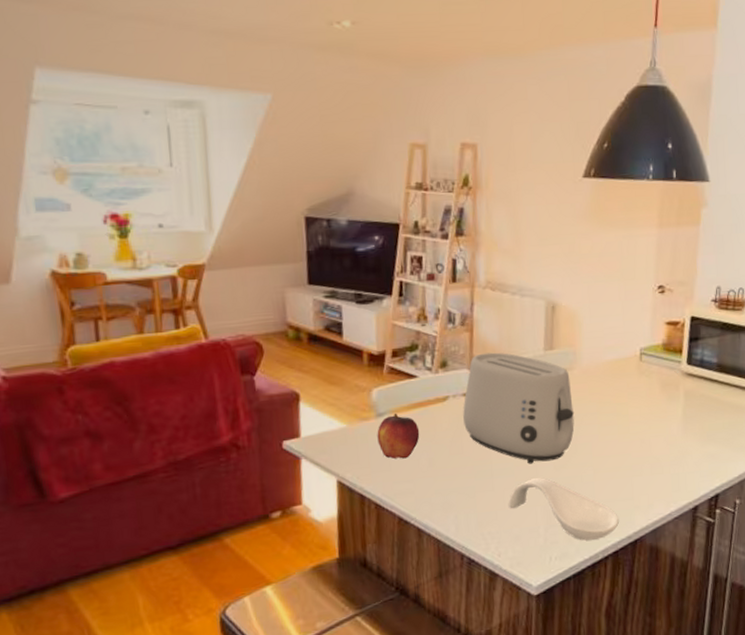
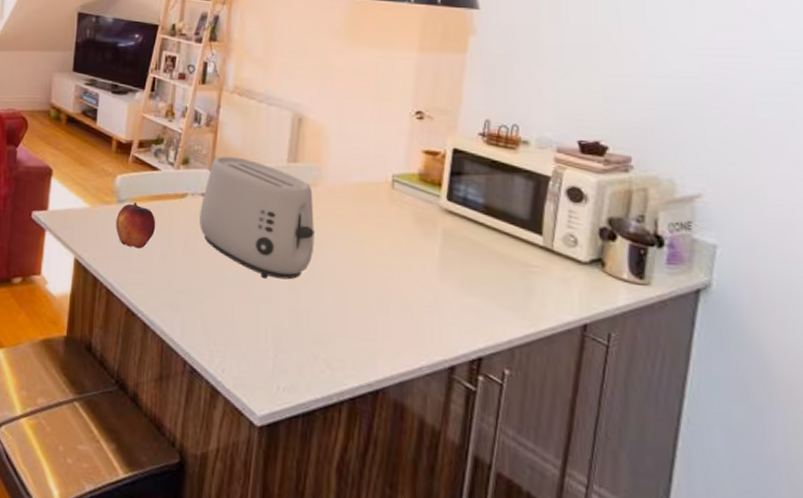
spoon rest: present [508,478,619,541] -> none [237,295,358,379]

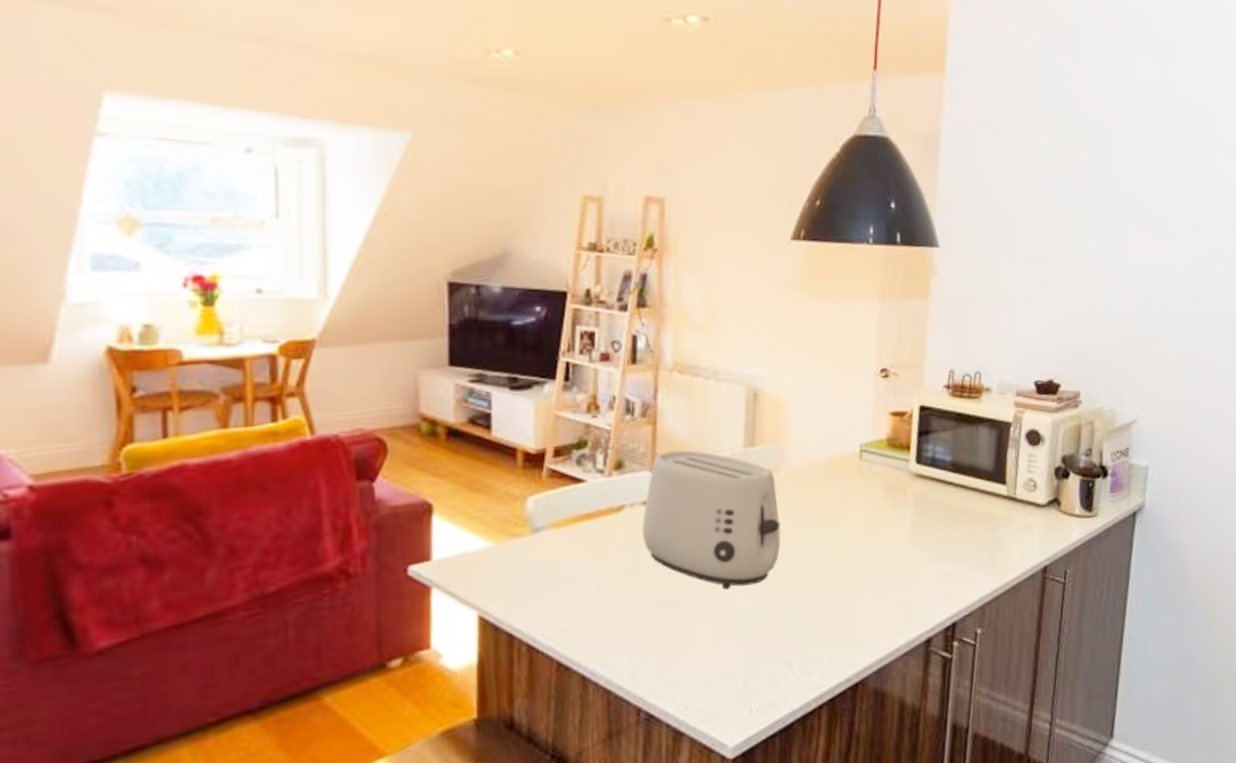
fruit: present [116,201,156,249] -> none [532,527,587,586]

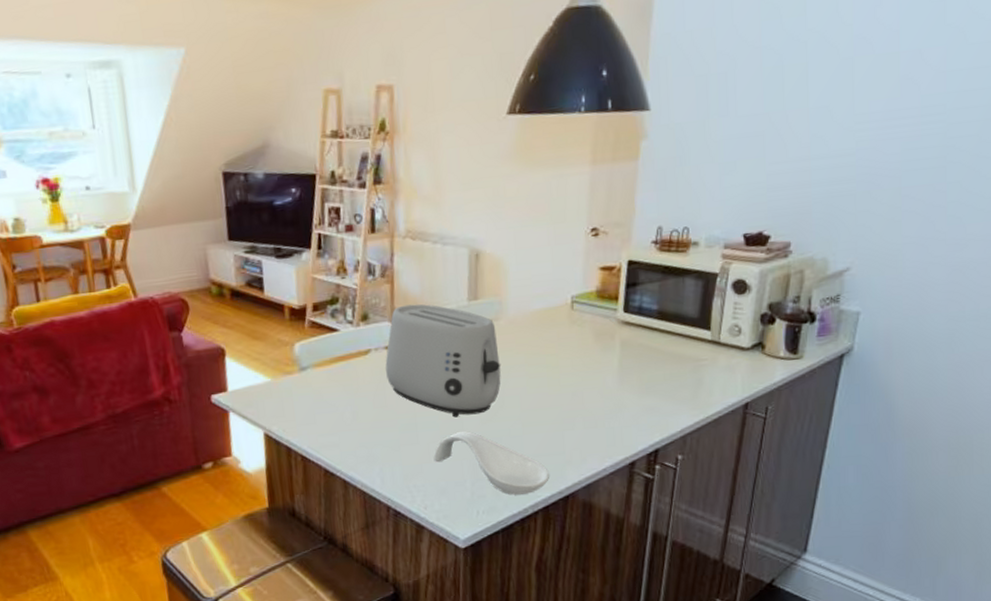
spoon rest: none [698,607,836,686] -> present [433,431,549,495]

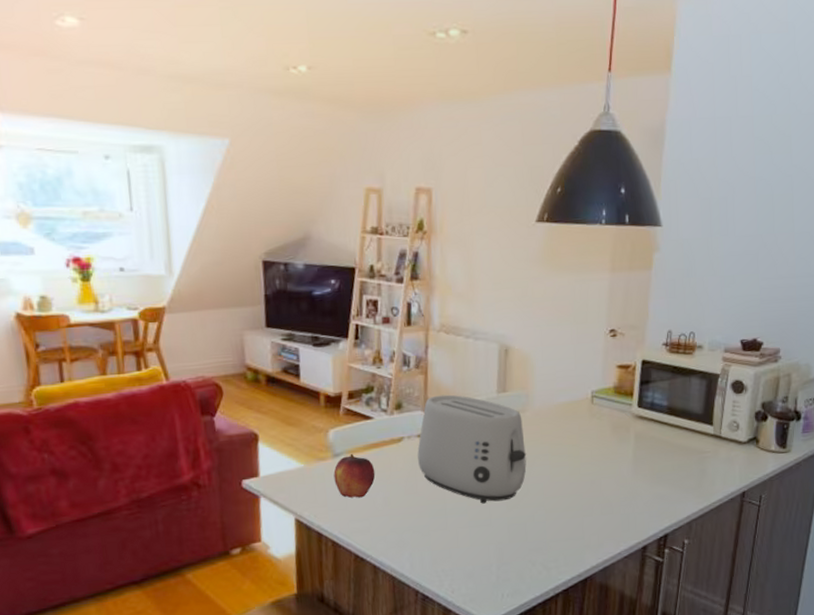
fruit: none [300,366,343,412] -> present [333,453,376,498]
spoon rest: present [433,431,549,495] -> none [461,517,569,579]

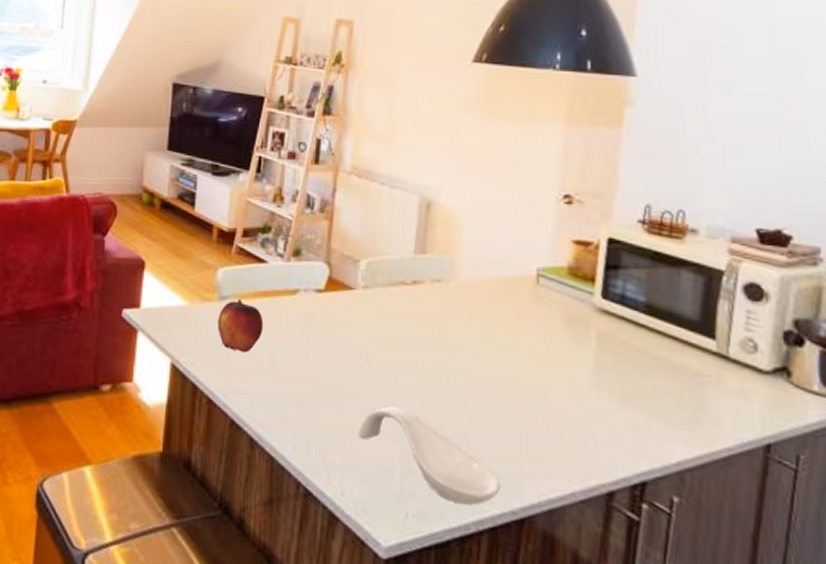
toaster: present [417,394,527,504] -> none [314,246,448,389]
spoon rest: none [461,517,569,579] -> present [358,406,500,505]

